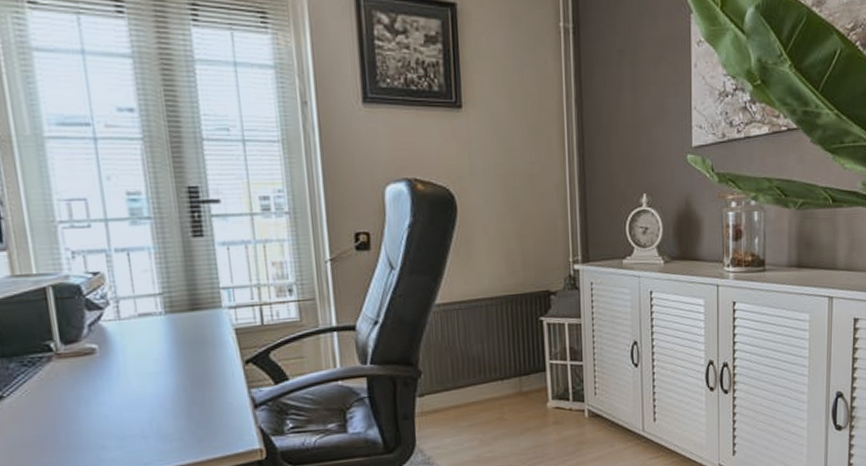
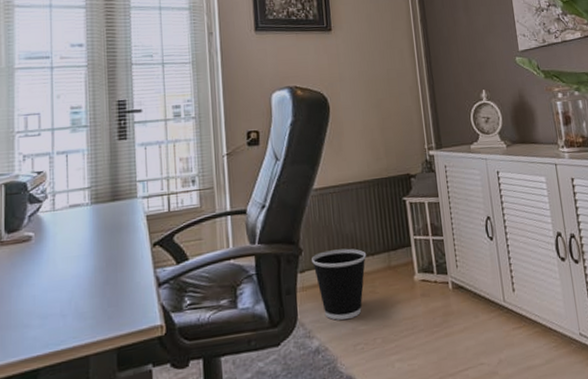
wastebasket: none [432,371,496,447] -> present [312,248,367,320]

